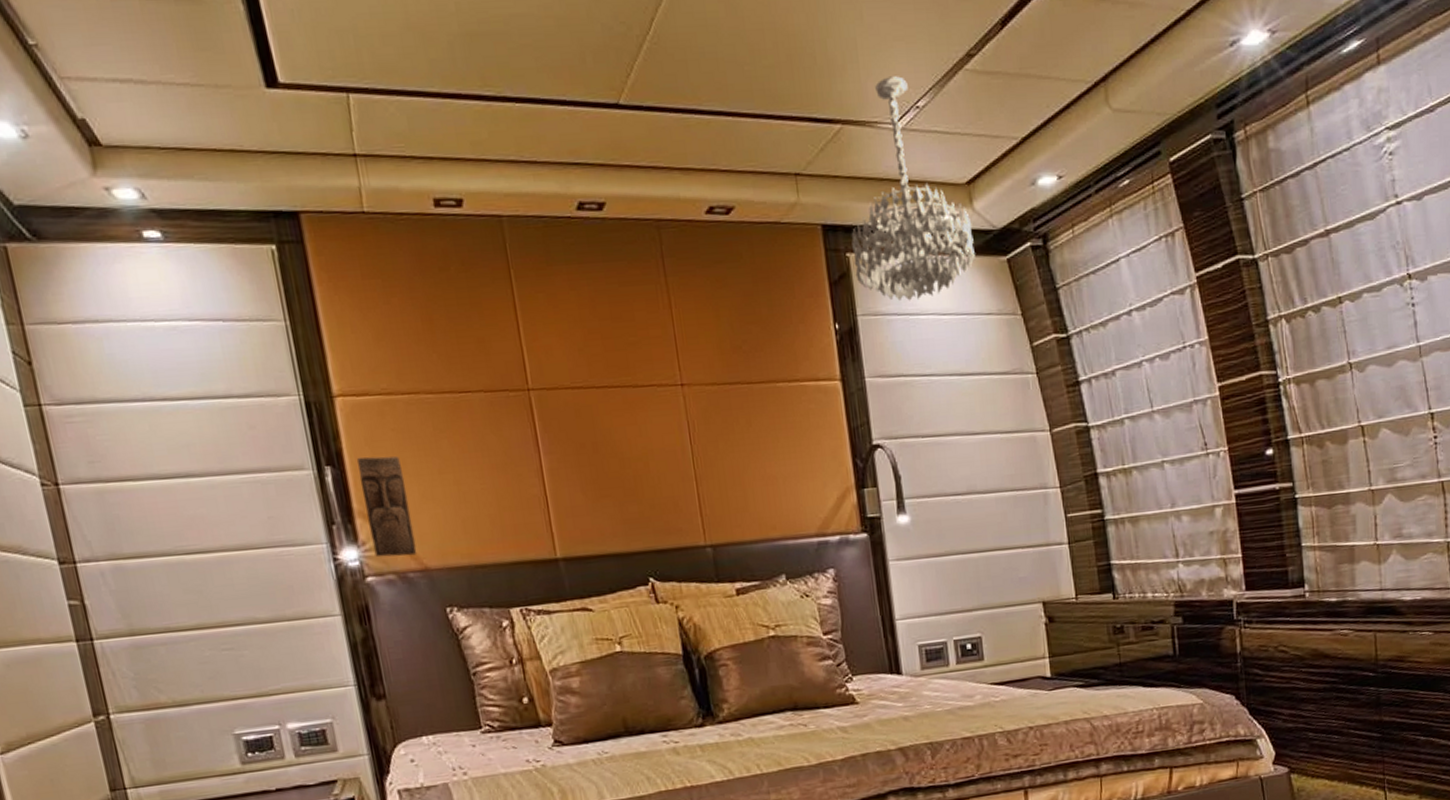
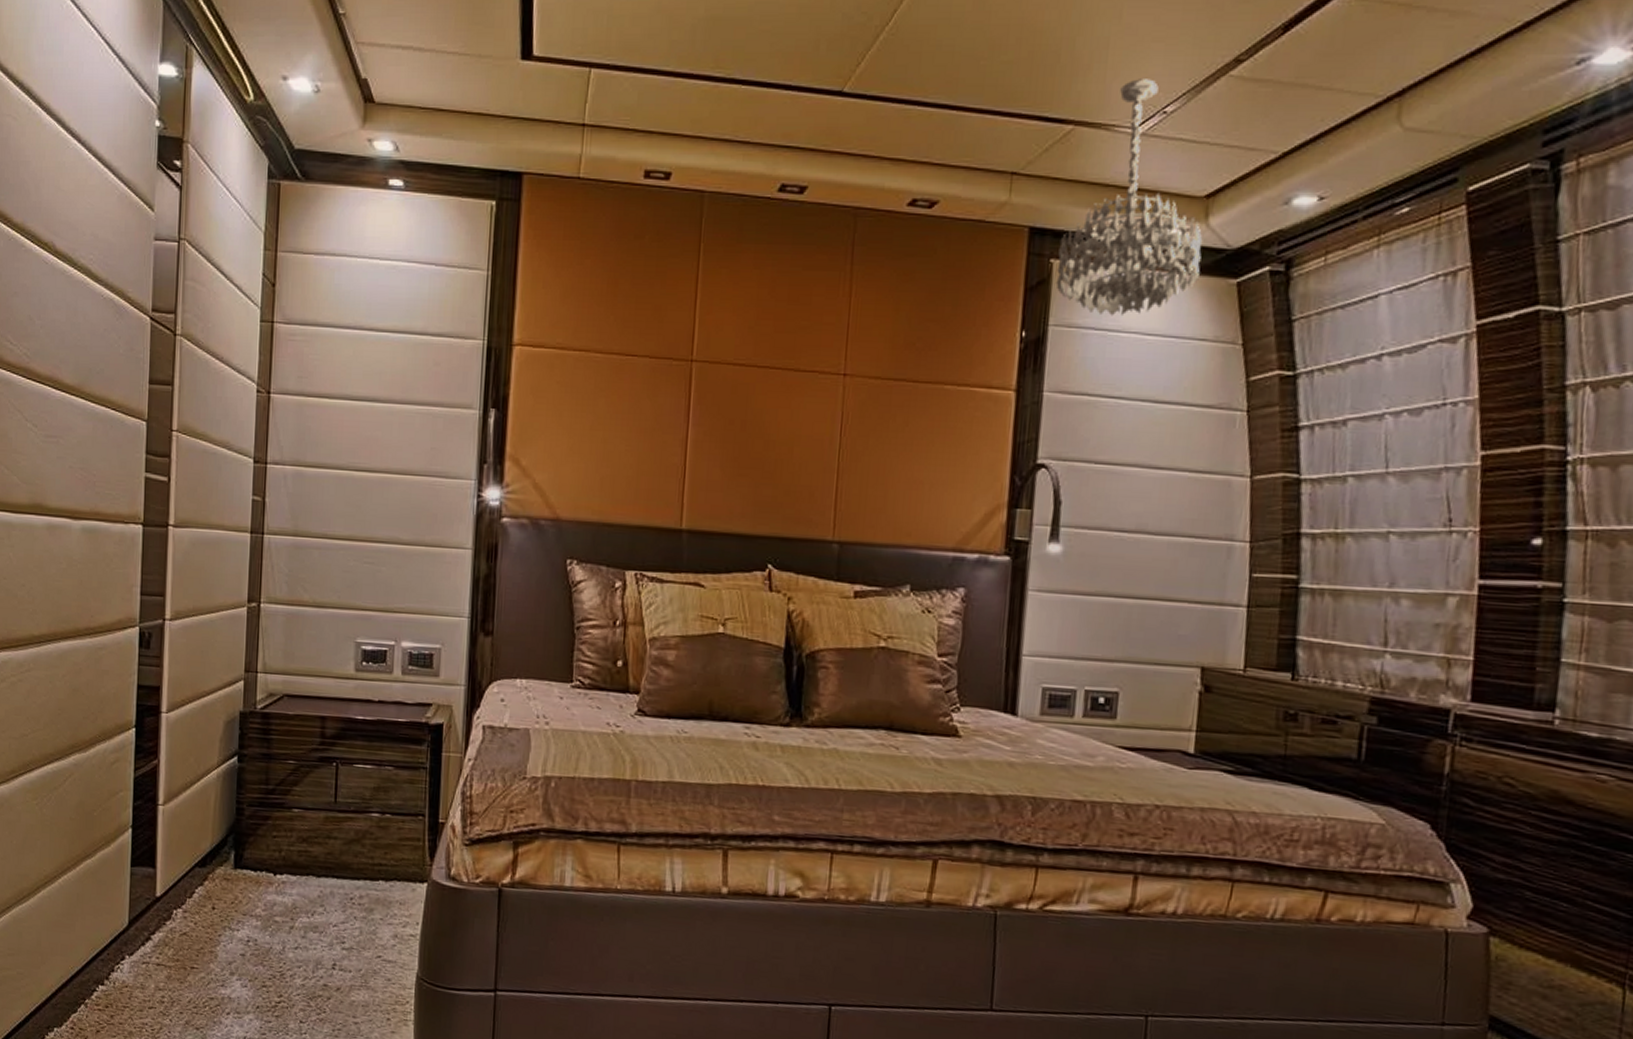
mask: present [356,456,417,558] -> none [515,404,558,504]

